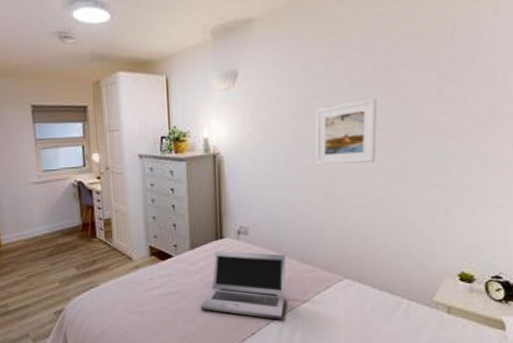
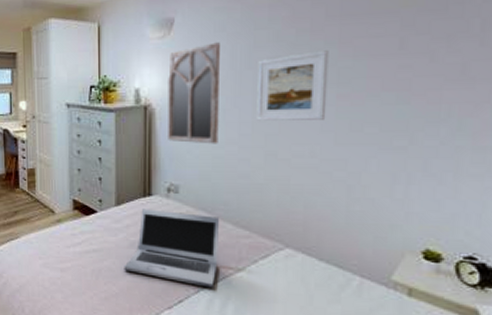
home mirror: none [234,93,282,188] -> present [168,42,220,144]

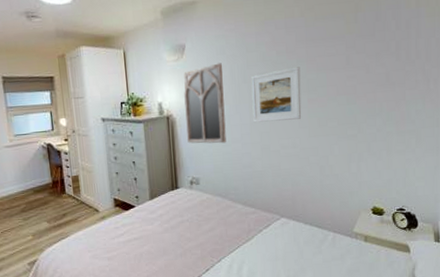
laptop: present [124,209,219,288] -> none [160,199,233,256]

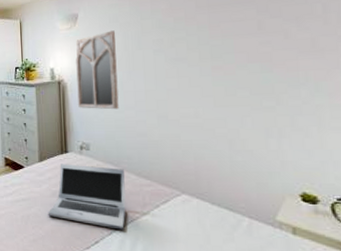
laptop: none [160,199,233,256] -> present [48,164,126,230]
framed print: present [251,67,302,123] -> none [146,33,205,90]

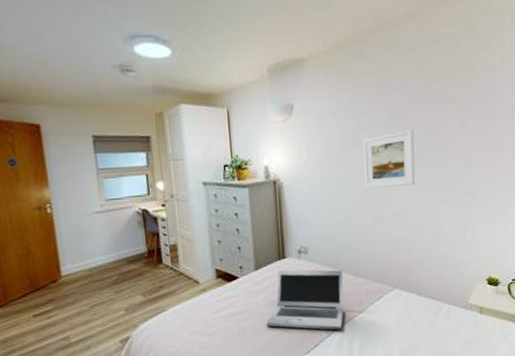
home mirror: present [76,30,119,110] -> none [292,124,337,210]
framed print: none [146,33,205,90] -> present [363,130,416,188]

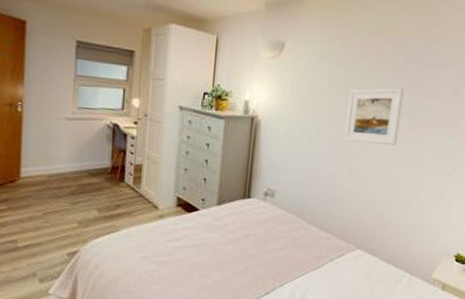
laptop: present [266,270,344,330] -> none [219,209,306,282]

